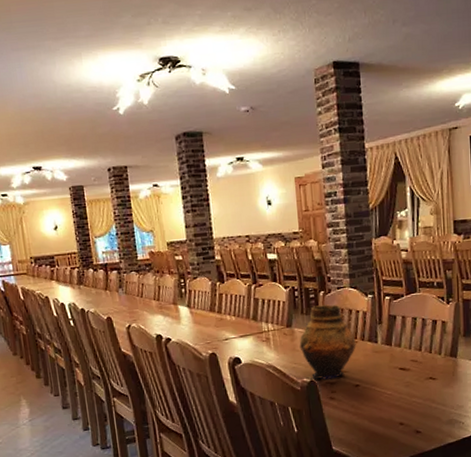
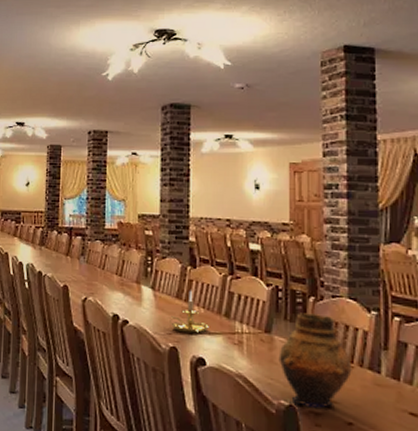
candle holder: none [204,302,241,339] -> present [167,290,209,333]

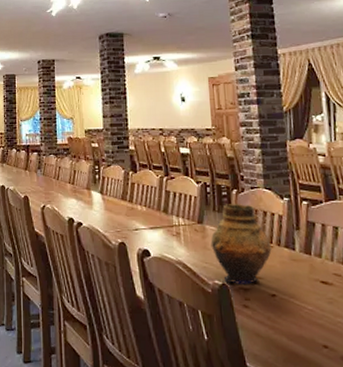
candle holder: present [167,290,209,333] -> none [115,192,151,228]

